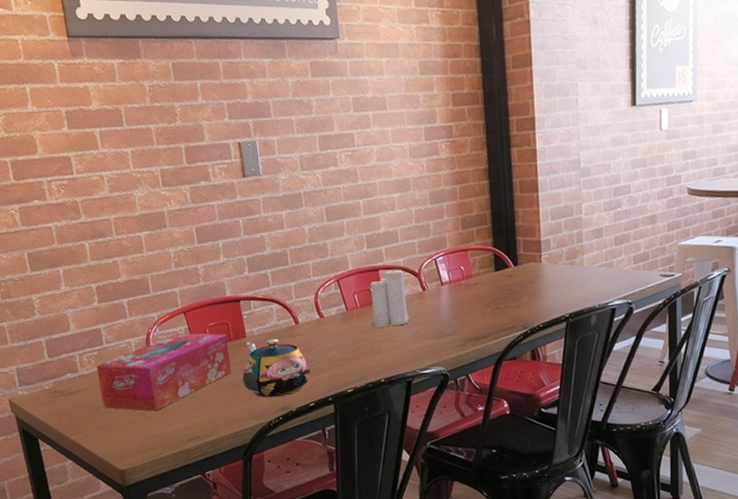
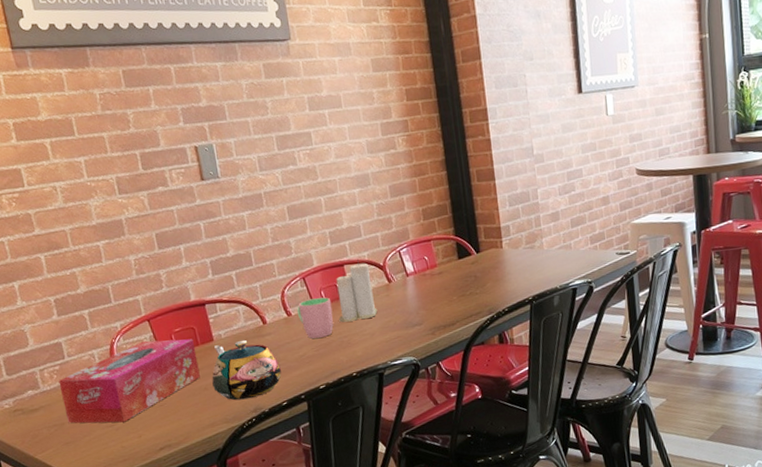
cup: none [330,301,365,342] -> present [297,297,334,339]

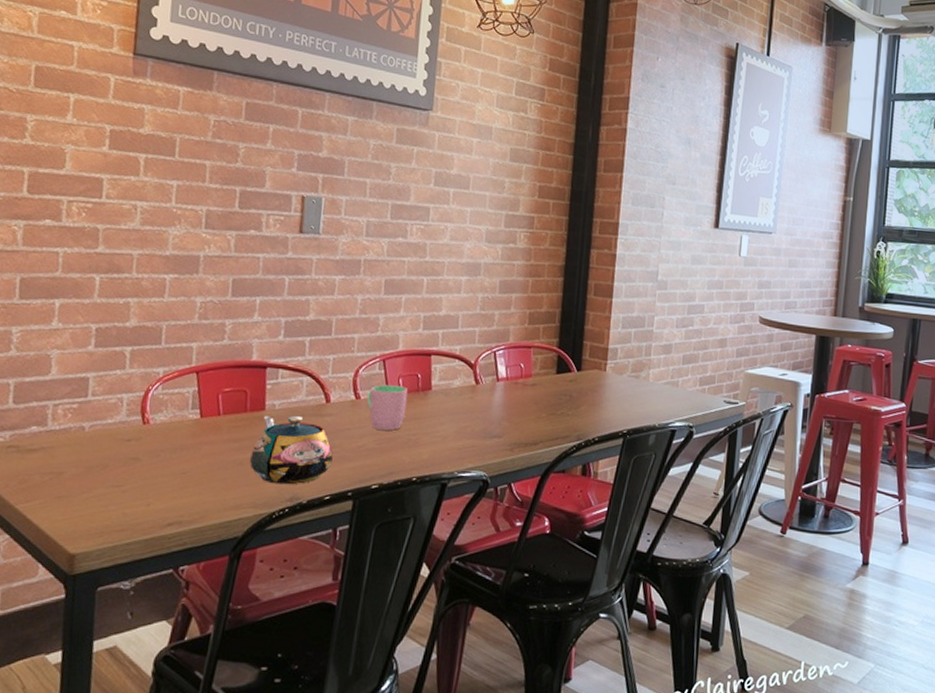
tissue box: present [58,338,200,424] -> none [68,394,242,485]
candle: present [336,258,378,322] -> none [411,351,458,419]

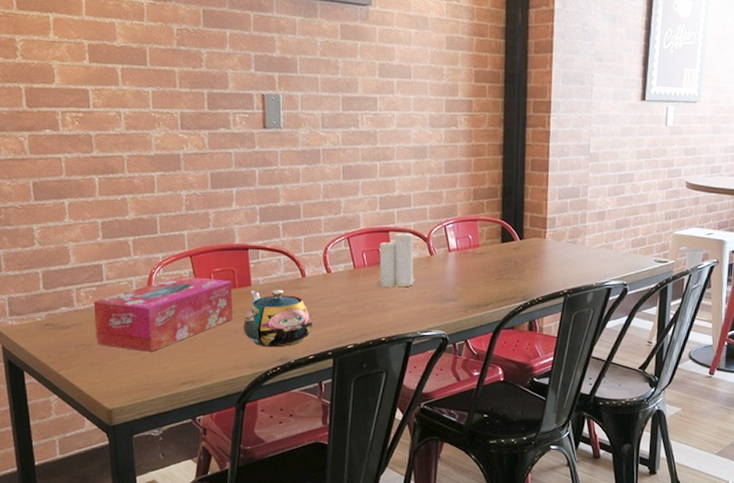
tissue box: none [68,394,242,485] -> present [93,275,233,352]
cup: present [367,384,409,430] -> none [337,259,372,298]
candle: none [411,351,458,419] -> present [376,227,415,287]

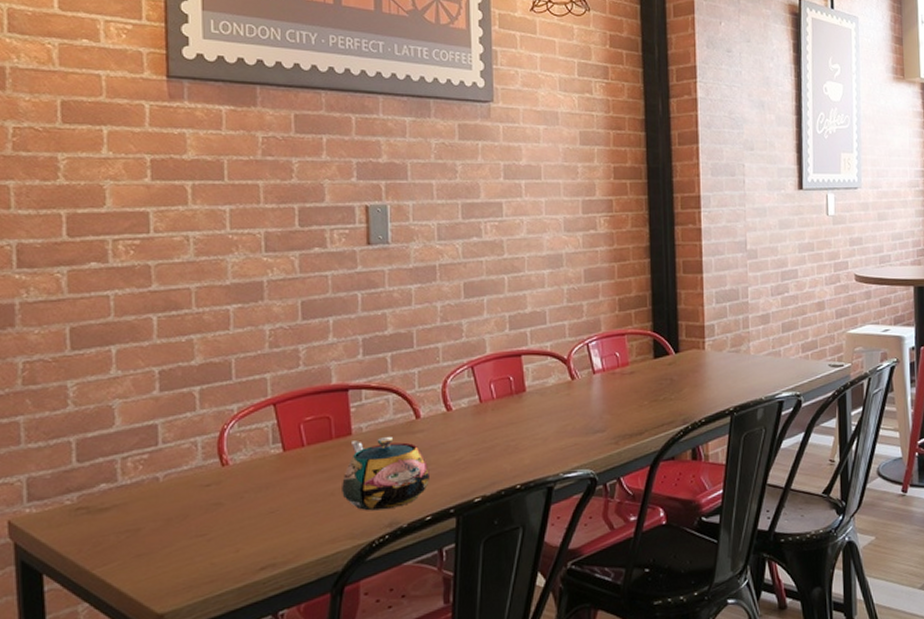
tissue box: present [93,275,233,352] -> none [143,429,328,532]
candle: present [376,227,415,287] -> none [508,349,555,423]

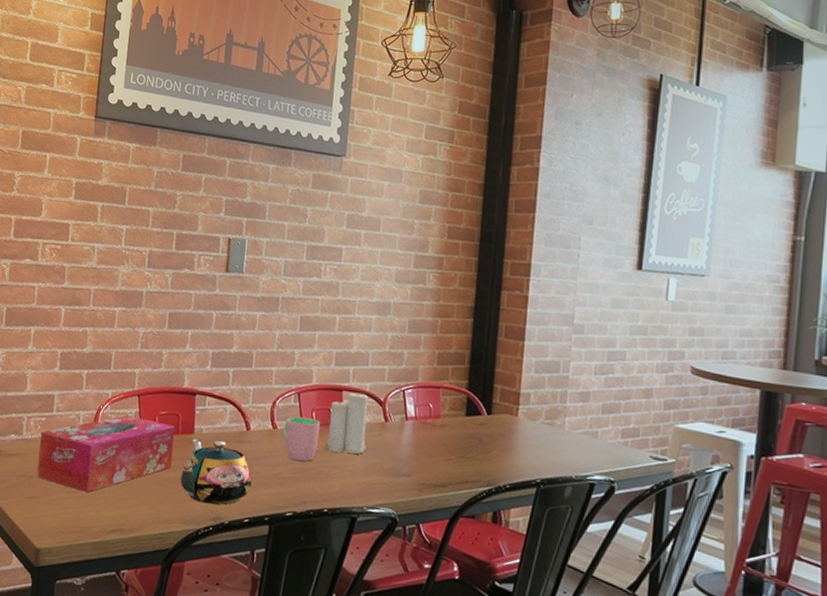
tissue box: none [143,429,328,532] -> present [37,415,175,492]
cup: none [460,391,502,440] -> present [283,416,321,461]
candle: none [508,349,555,423] -> present [323,387,368,454]

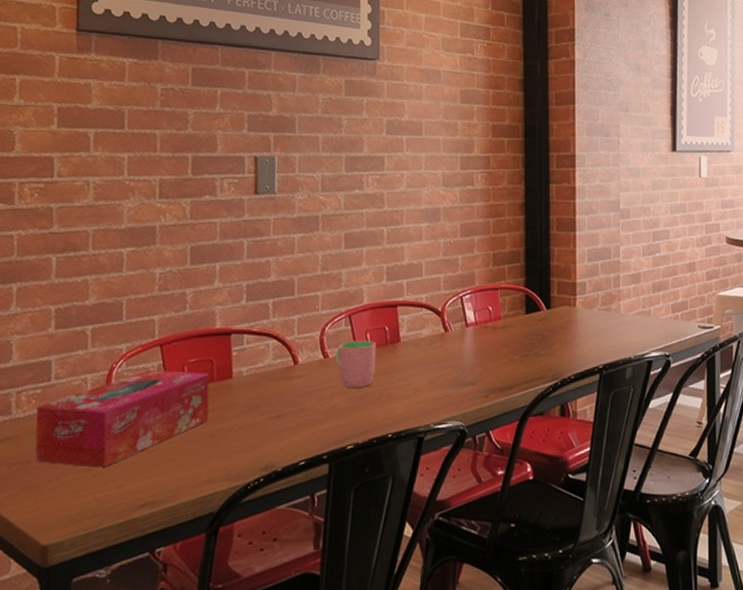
teapot: present [180,439,252,505] -> none [221,380,305,454]
candle: present [323,387,368,454] -> none [382,300,428,372]

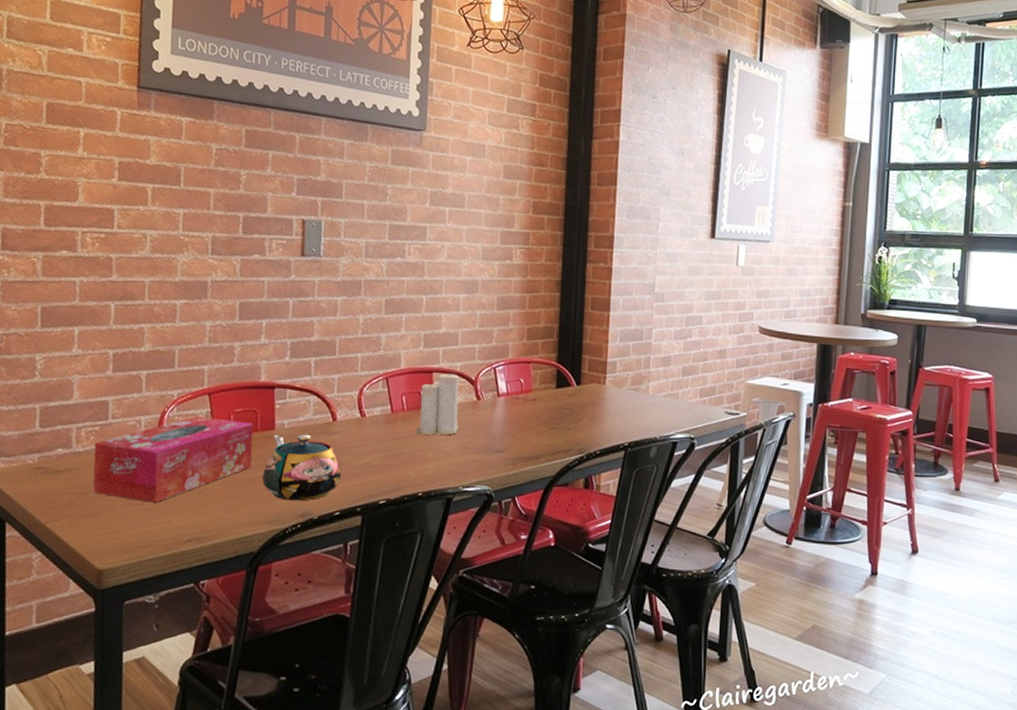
teapot: none [221,380,305,454] -> present [262,434,341,501]
cup: present [336,341,377,387] -> none [372,402,412,447]
candle: none [382,300,428,372] -> present [415,368,460,435]

